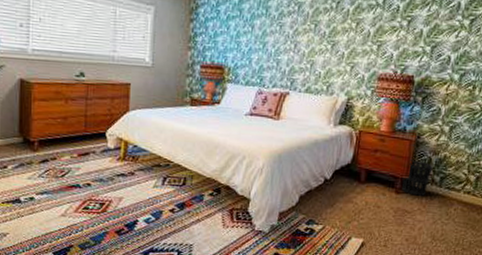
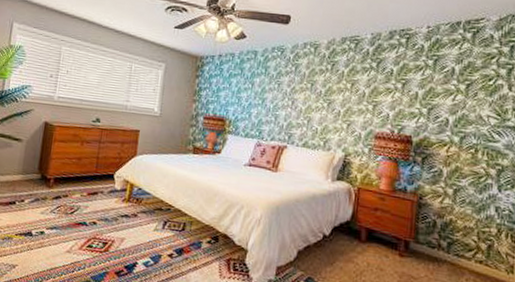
wastebasket: present [401,159,433,196] -> none [405,221,439,262]

